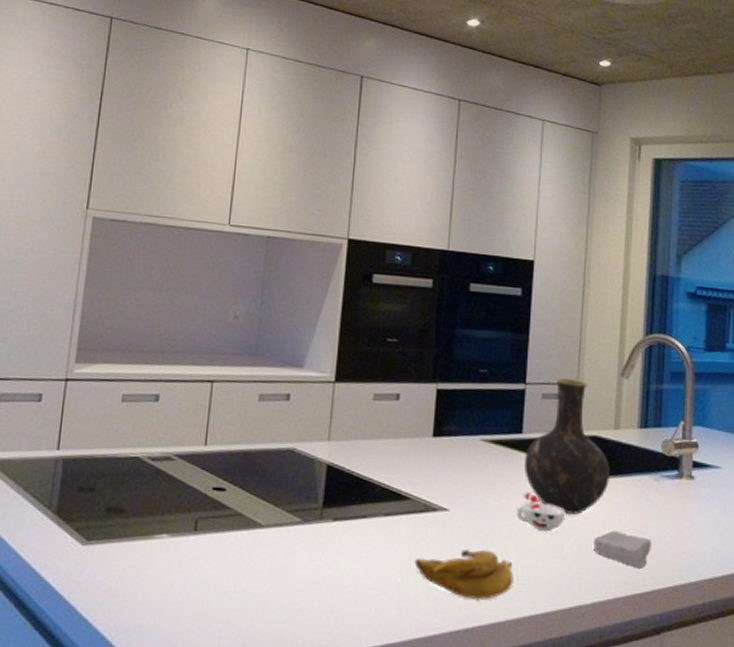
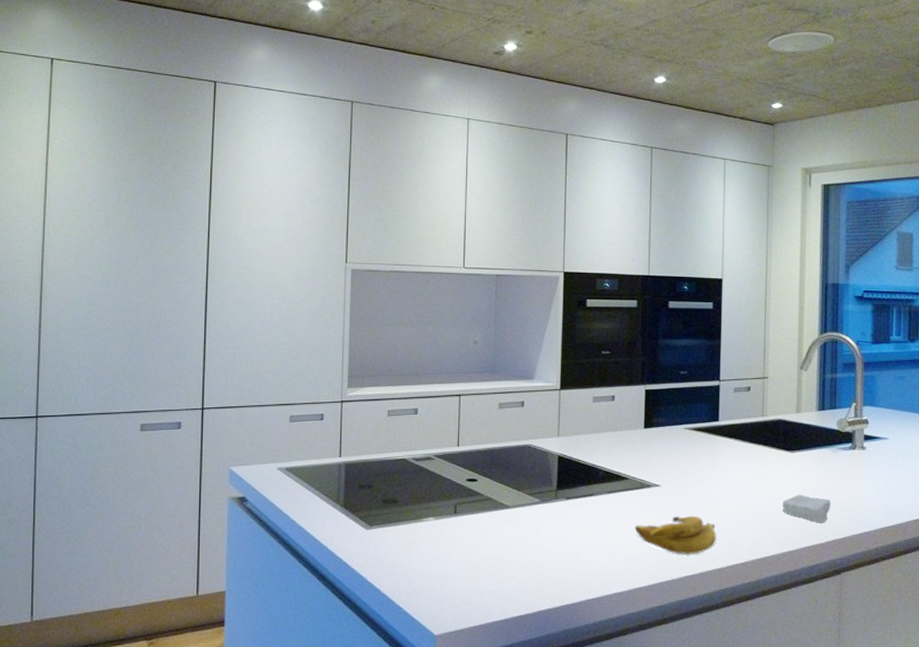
cup: present [516,491,566,532] -> none [717,467,758,499]
vase: present [523,378,610,516] -> none [721,374,794,484]

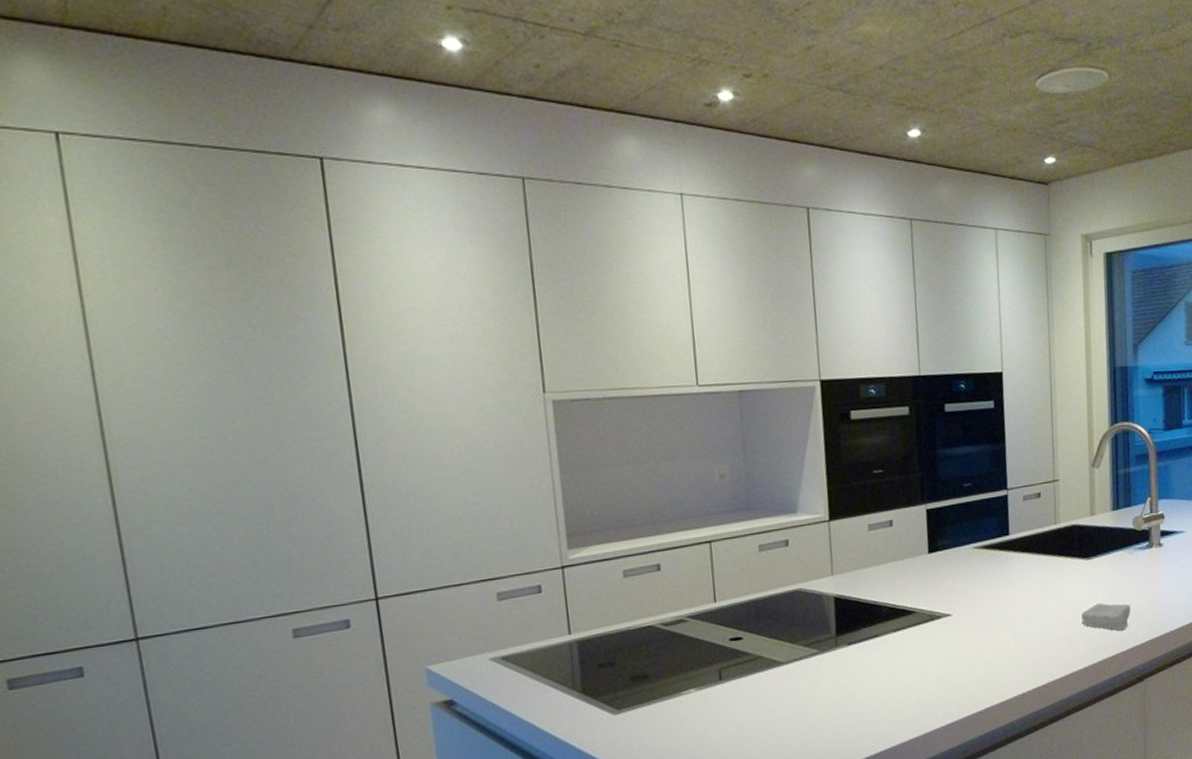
banana: present [634,515,717,555] -> none [927,642,1016,686]

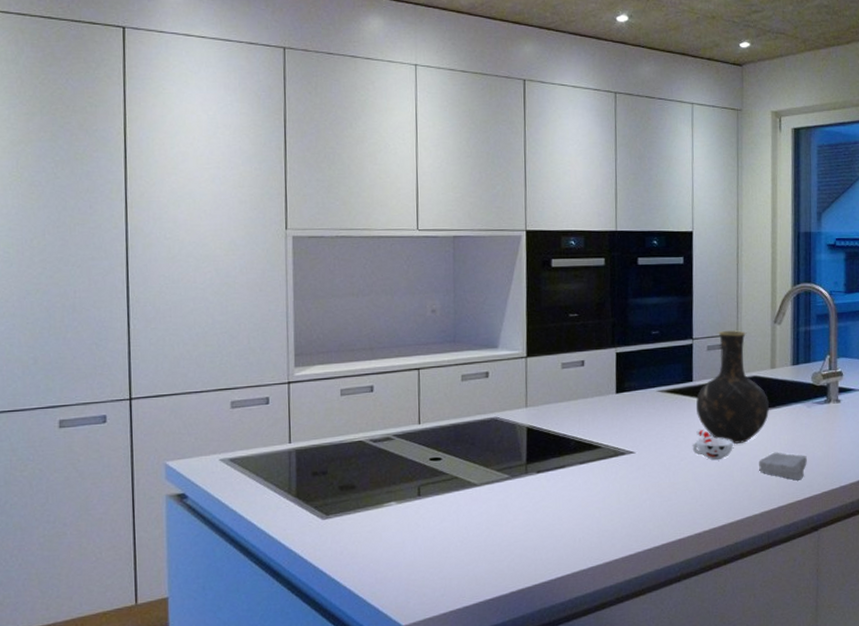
cup: none [1011,584,1055,617] -> present [692,429,734,461]
vase: none [1013,477,1090,599] -> present [695,330,769,445]

